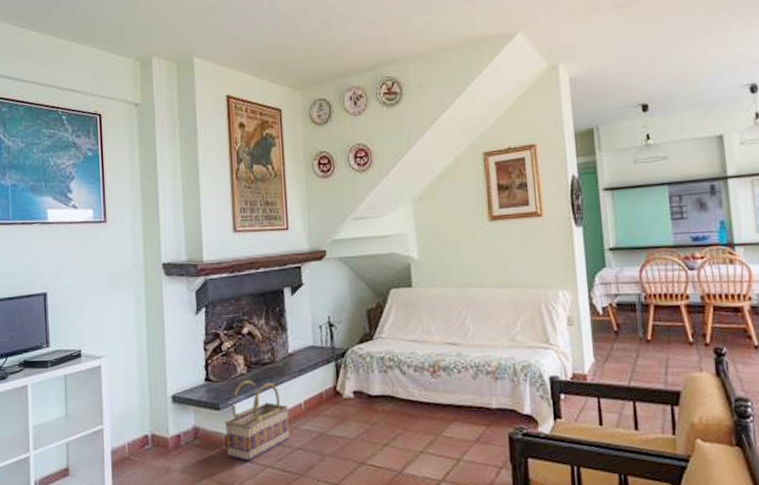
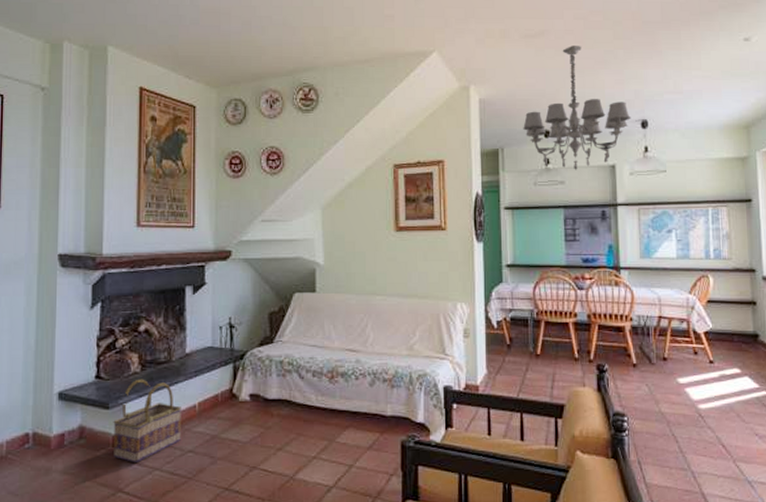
chandelier: none [618,11,739,144] -> present [523,46,632,170]

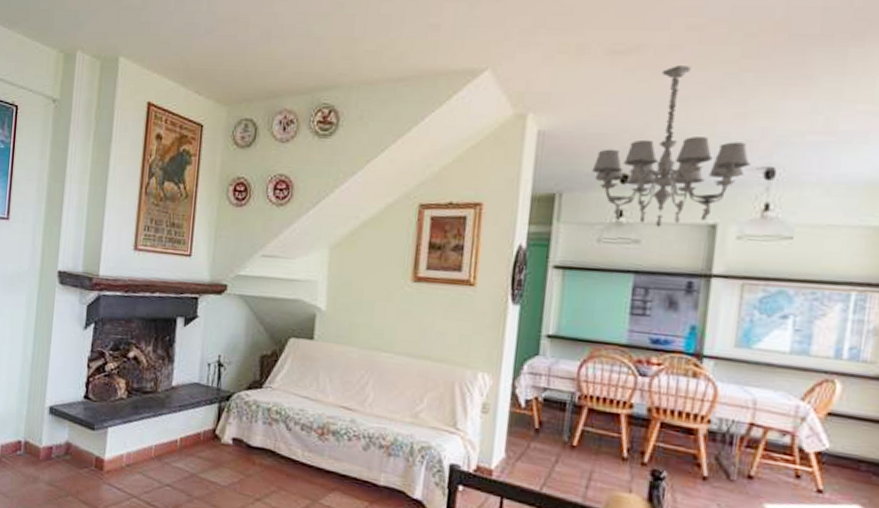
basket: present [113,379,183,464] -> none [95,405,164,488]

